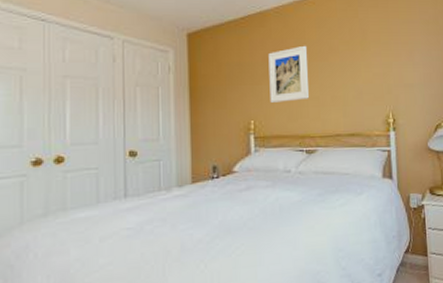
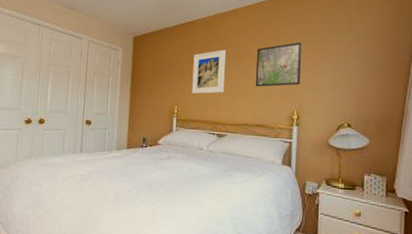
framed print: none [342,34,393,88] -> present [255,42,303,87]

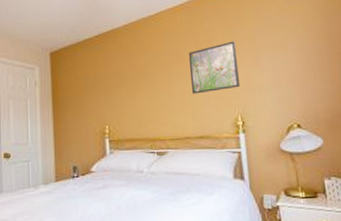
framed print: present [192,49,226,94] -> none [120,56,158,109]

